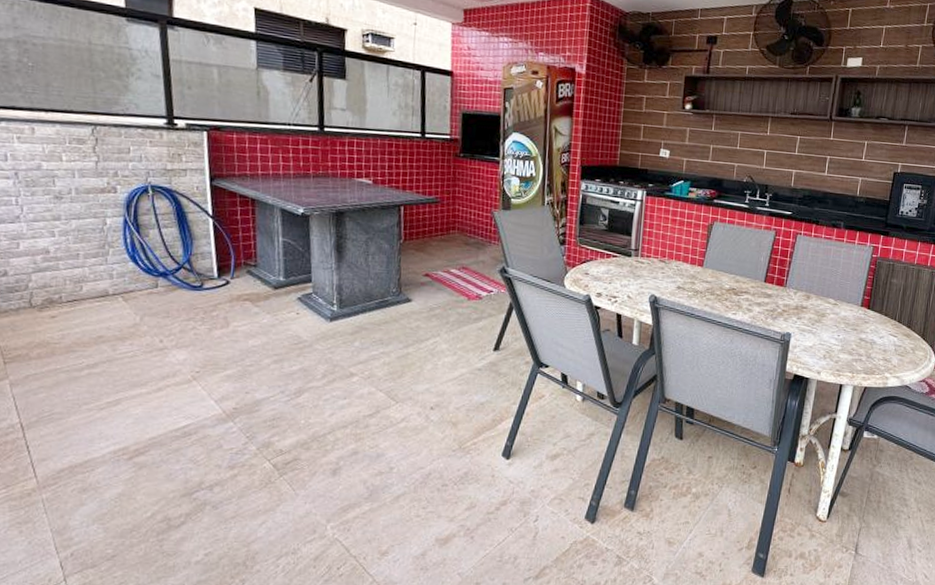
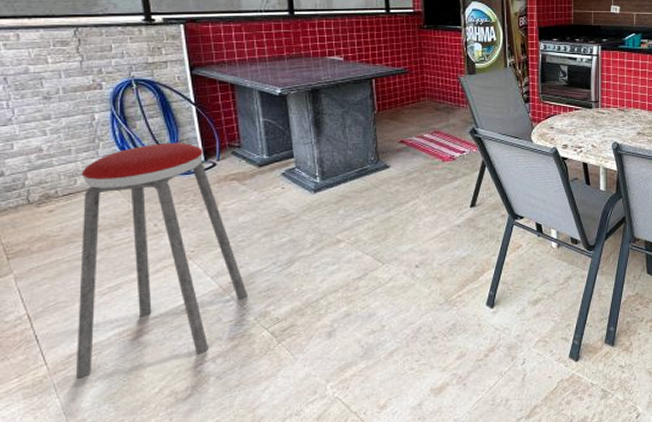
music stool: none [65,255,252,495] -> present [75,142,248,379]

